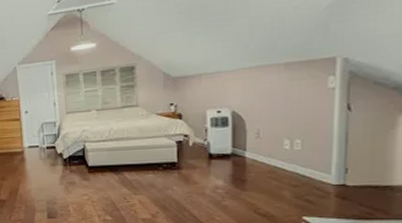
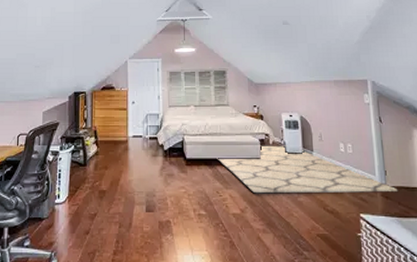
rug: none [124,146,362,199] -> present [217,145,398,194]

